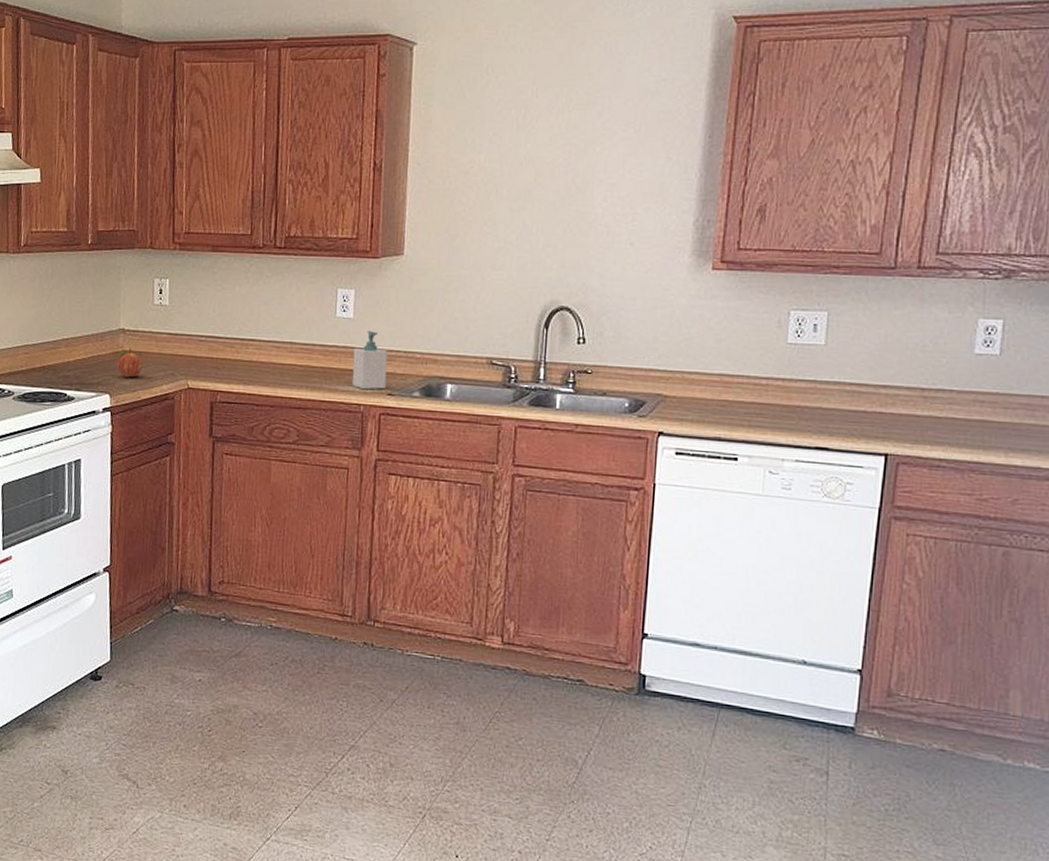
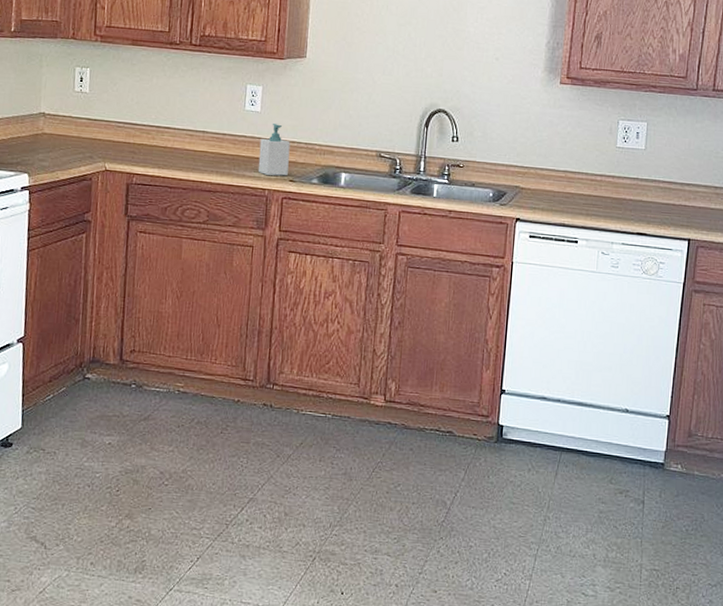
fruit: present [116,348,143,378] -> none [36,131,63,159]

